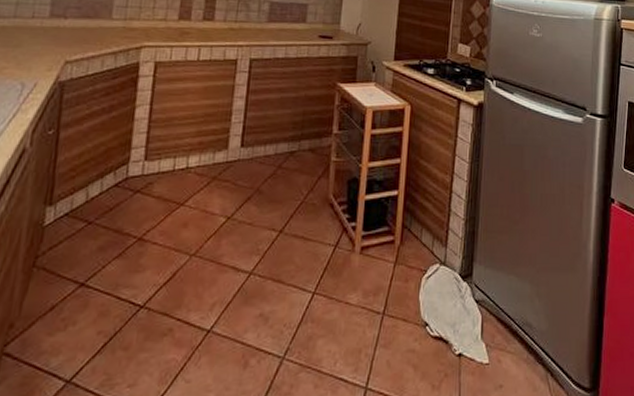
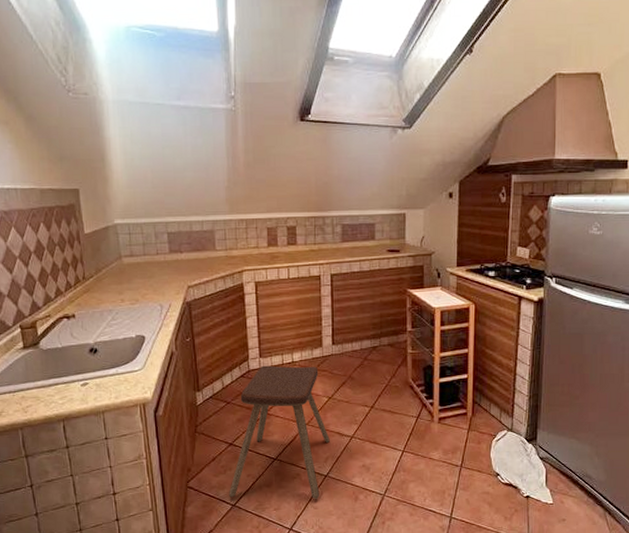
music stool: none [64,171,221,369] -> present [229,365,330,500]

